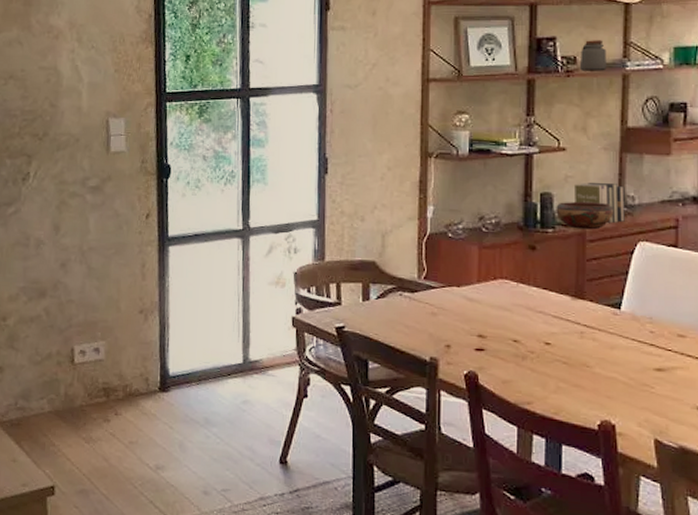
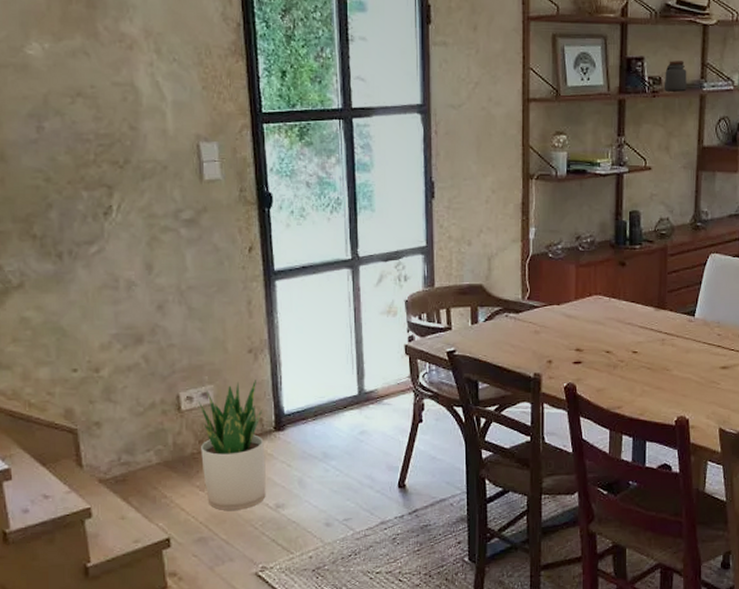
planter: none [89,340,150,467] -> present [199,380,266,511]
decorative bowl: present [556,201,614,230] -> none [643,218,691,245]
books: present [575,182,625,225] -> none [658,199,700,240]

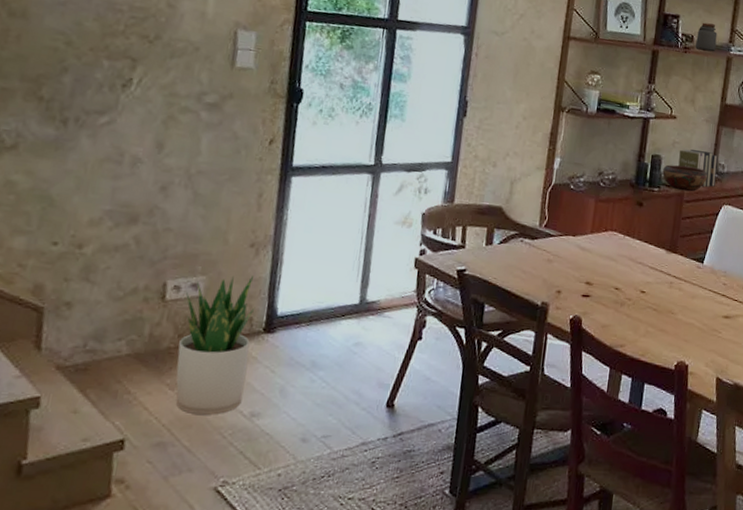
decorative bowl: none [643,218,691,245] -> present [662,164,708,192]
books: none [658,199,700,240] -> present [678,149,718,188]

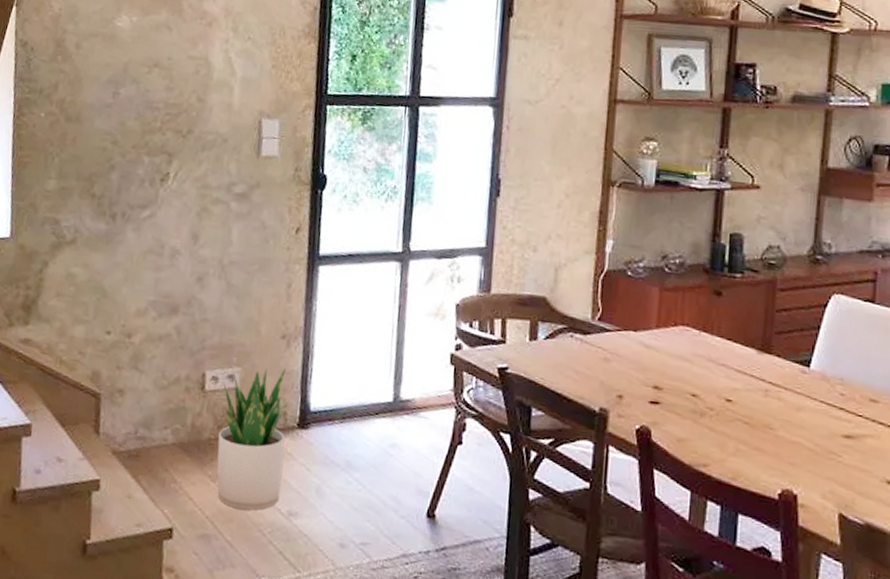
decorative bowl: present [662,164,708,192] -> none [745,245,809,278]
books: present [678,149,718,188] -> none [767,225,821,274]
jar: present [695,22,717,52] -> none [779,69,810,105]

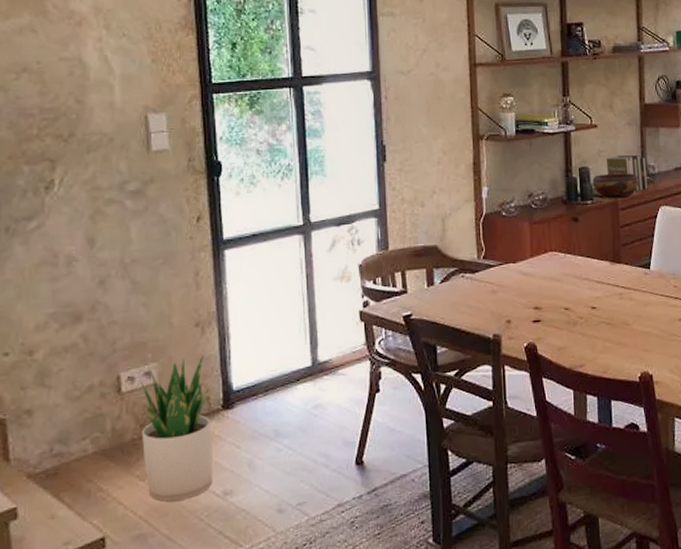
decorative bowl: none [745,245,809,278] -> present [592,173,640,199]
books: none [767,225,821,274] -> present [606,154,648,193]

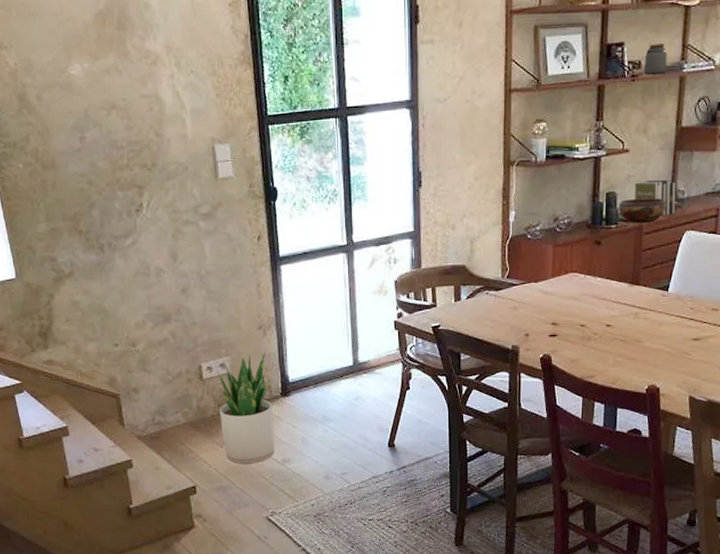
jar: none [603,25,625,54] -> present [643,44,667,75]

